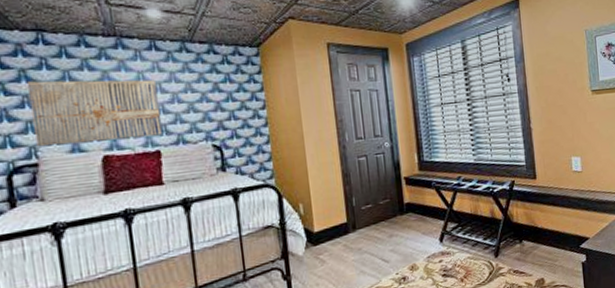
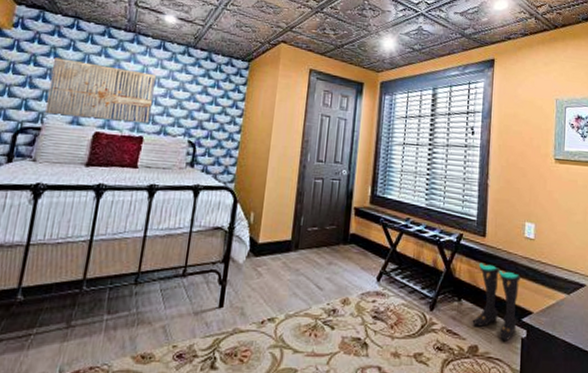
boots: none [531,203,577,268] -> present [472,262,521,340]

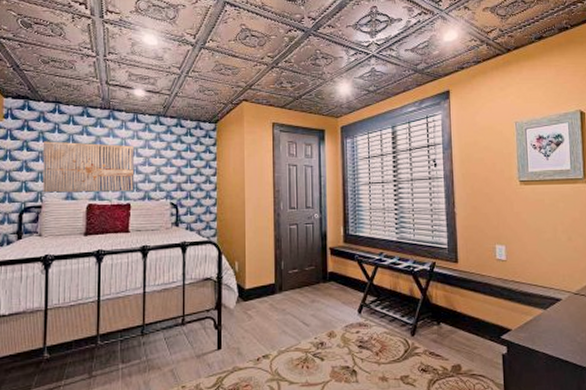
boots: present [472,262,521,340] -> none [451,287,498,358]

